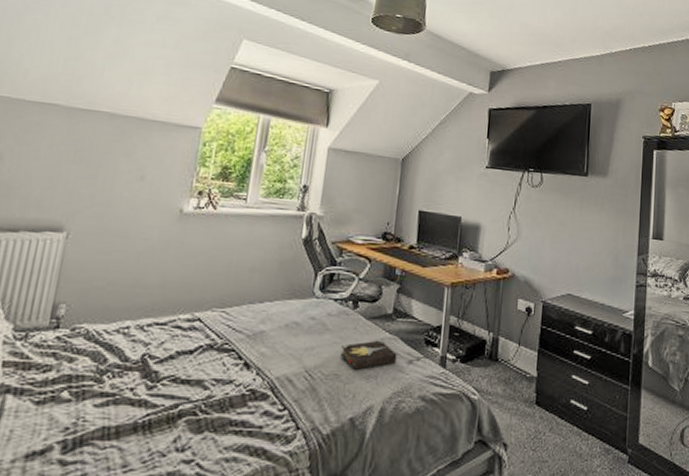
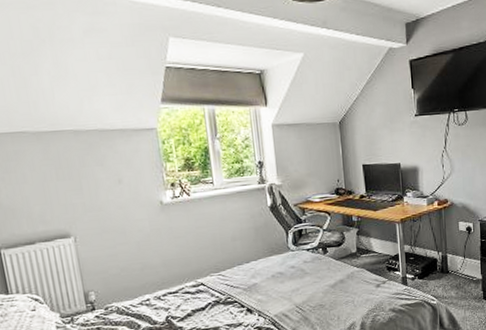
hardback book: present [339,340,397,371] -> none [320,273,367,300]

